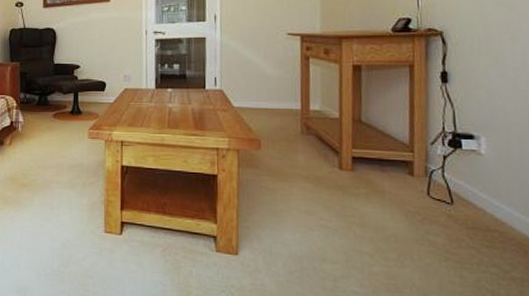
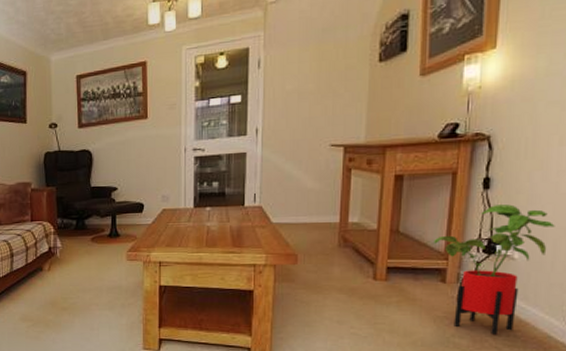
house plant: none [397,99,519,234] -> present [434,204,555,335]

